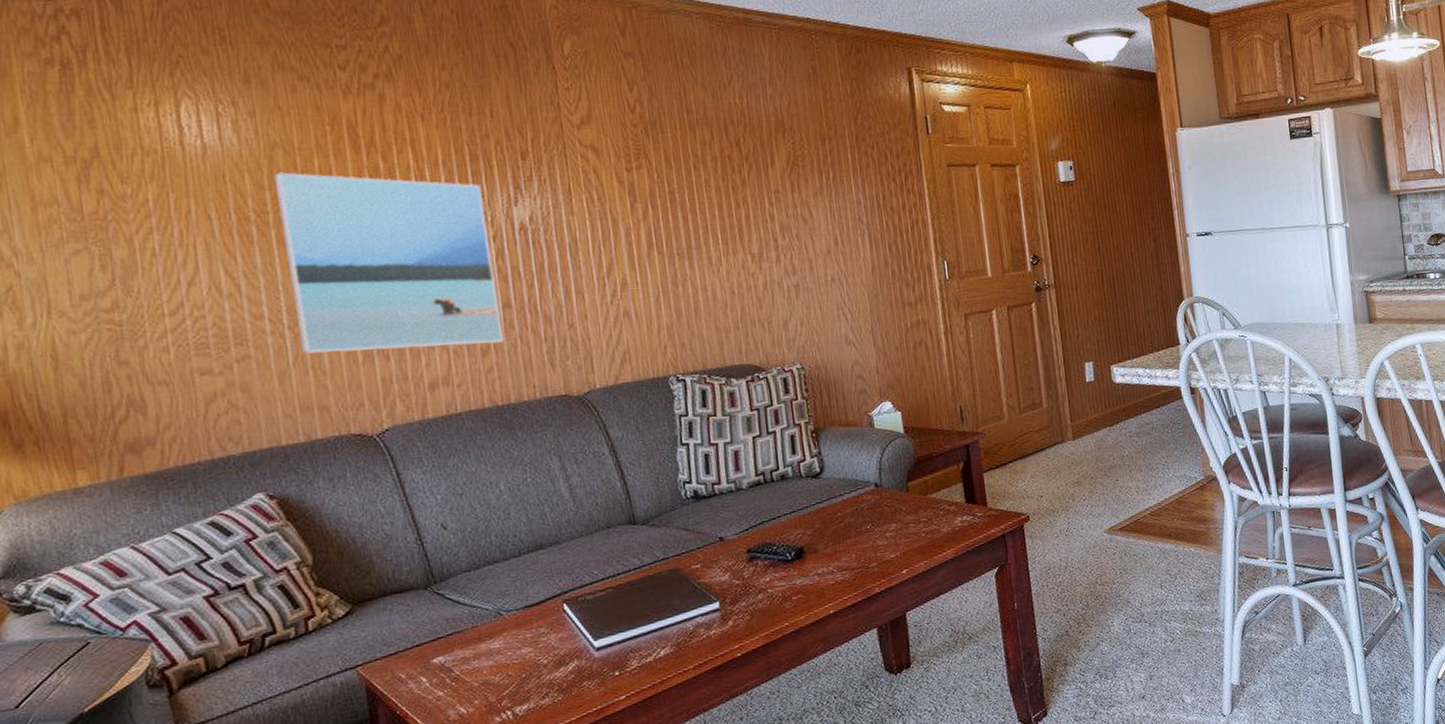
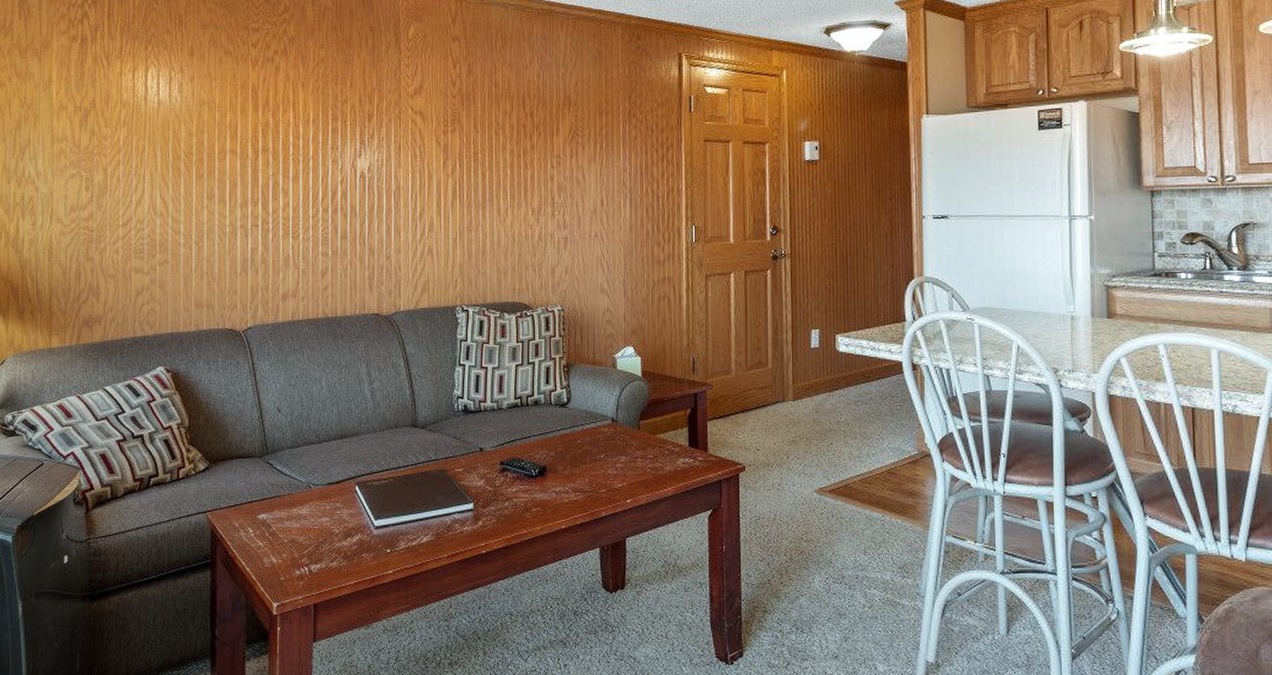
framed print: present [273,172,505,354] -> none [199,123,339,267]

